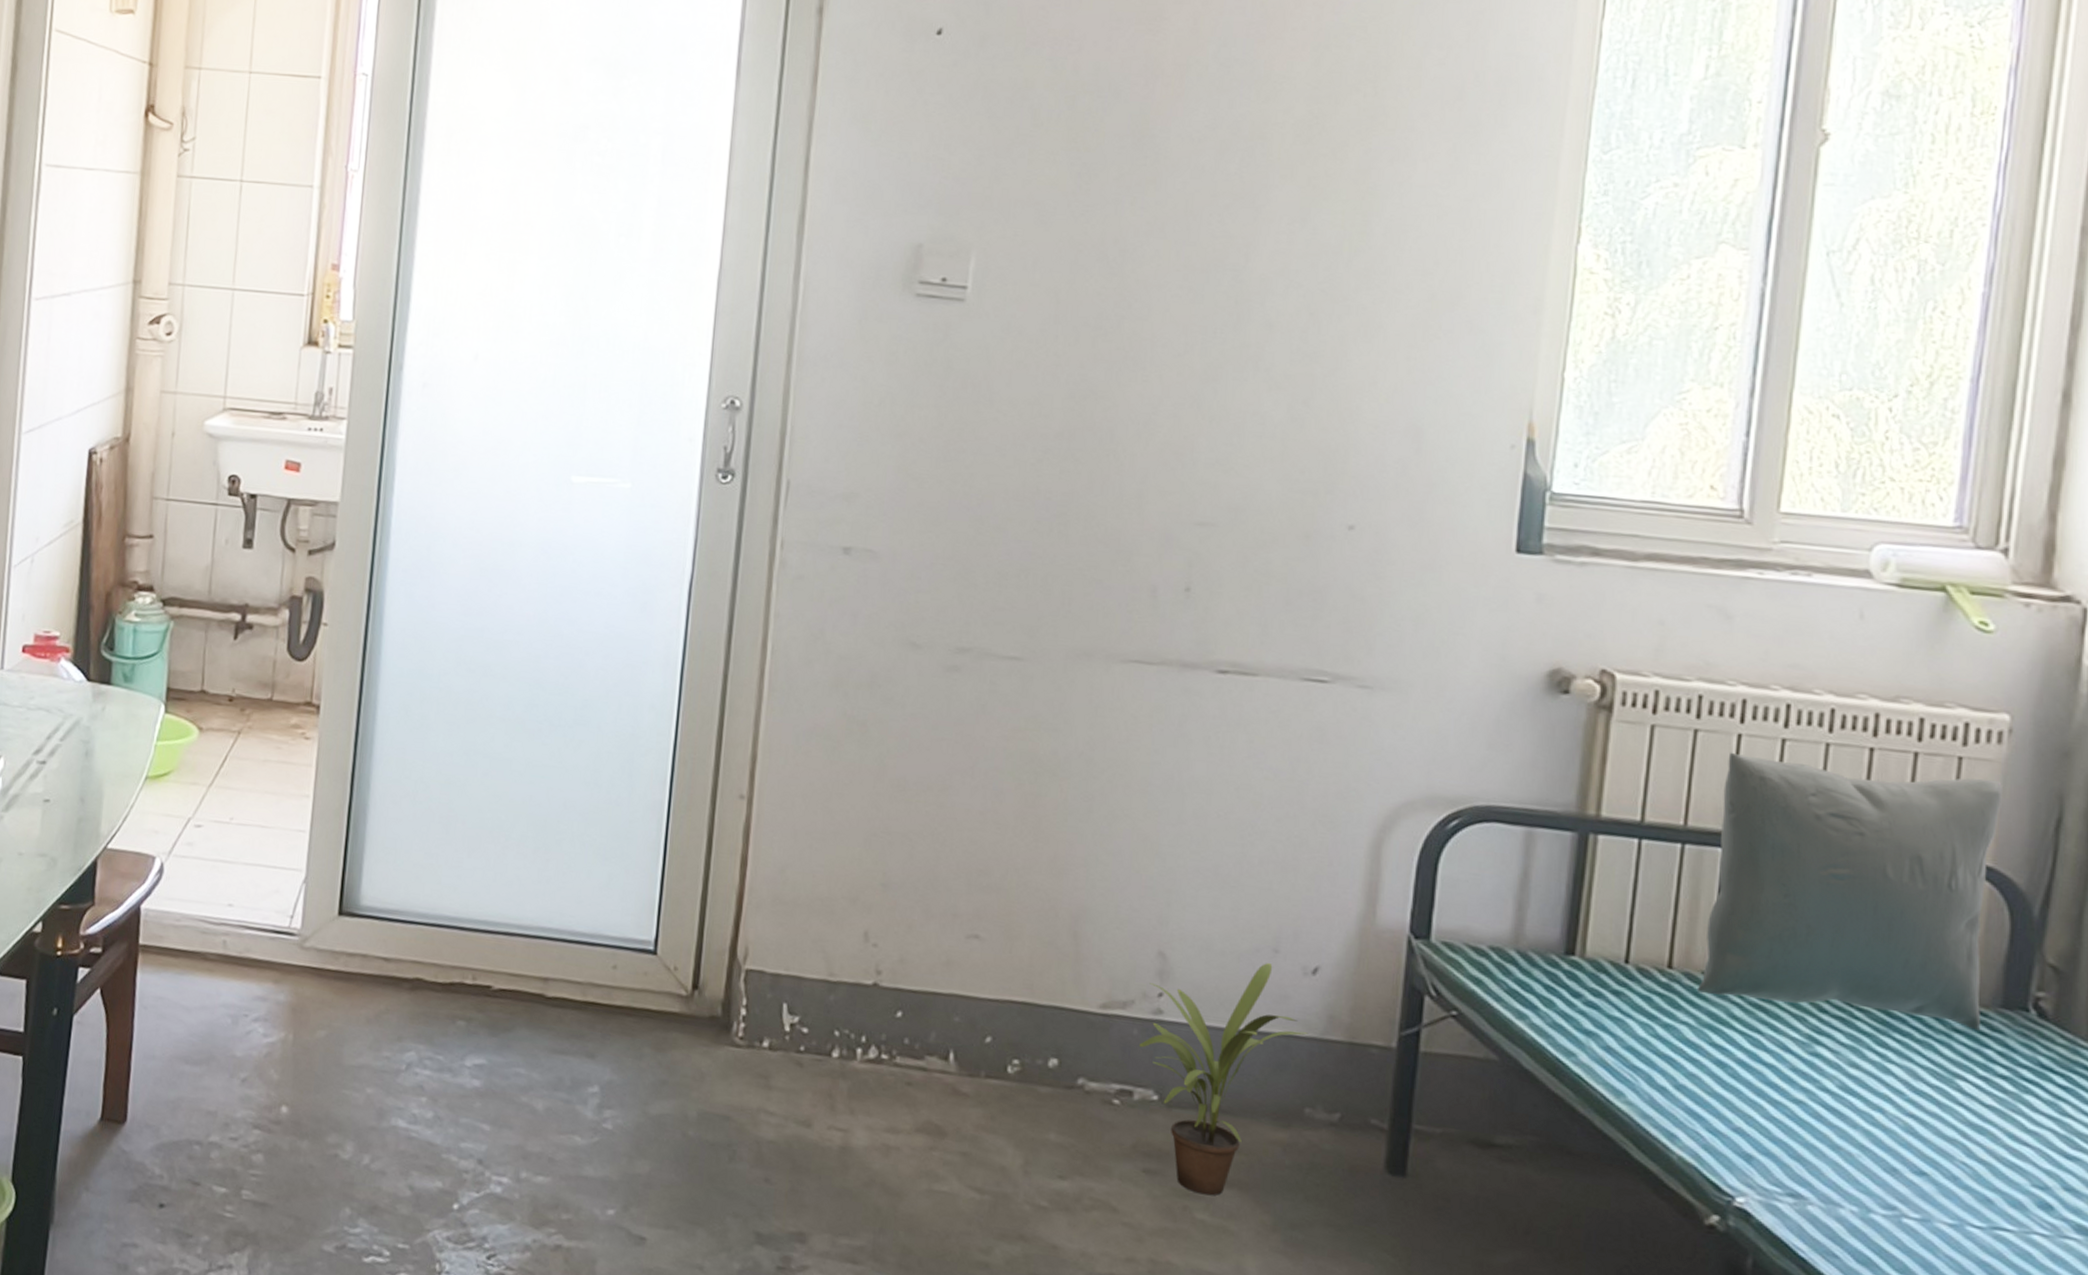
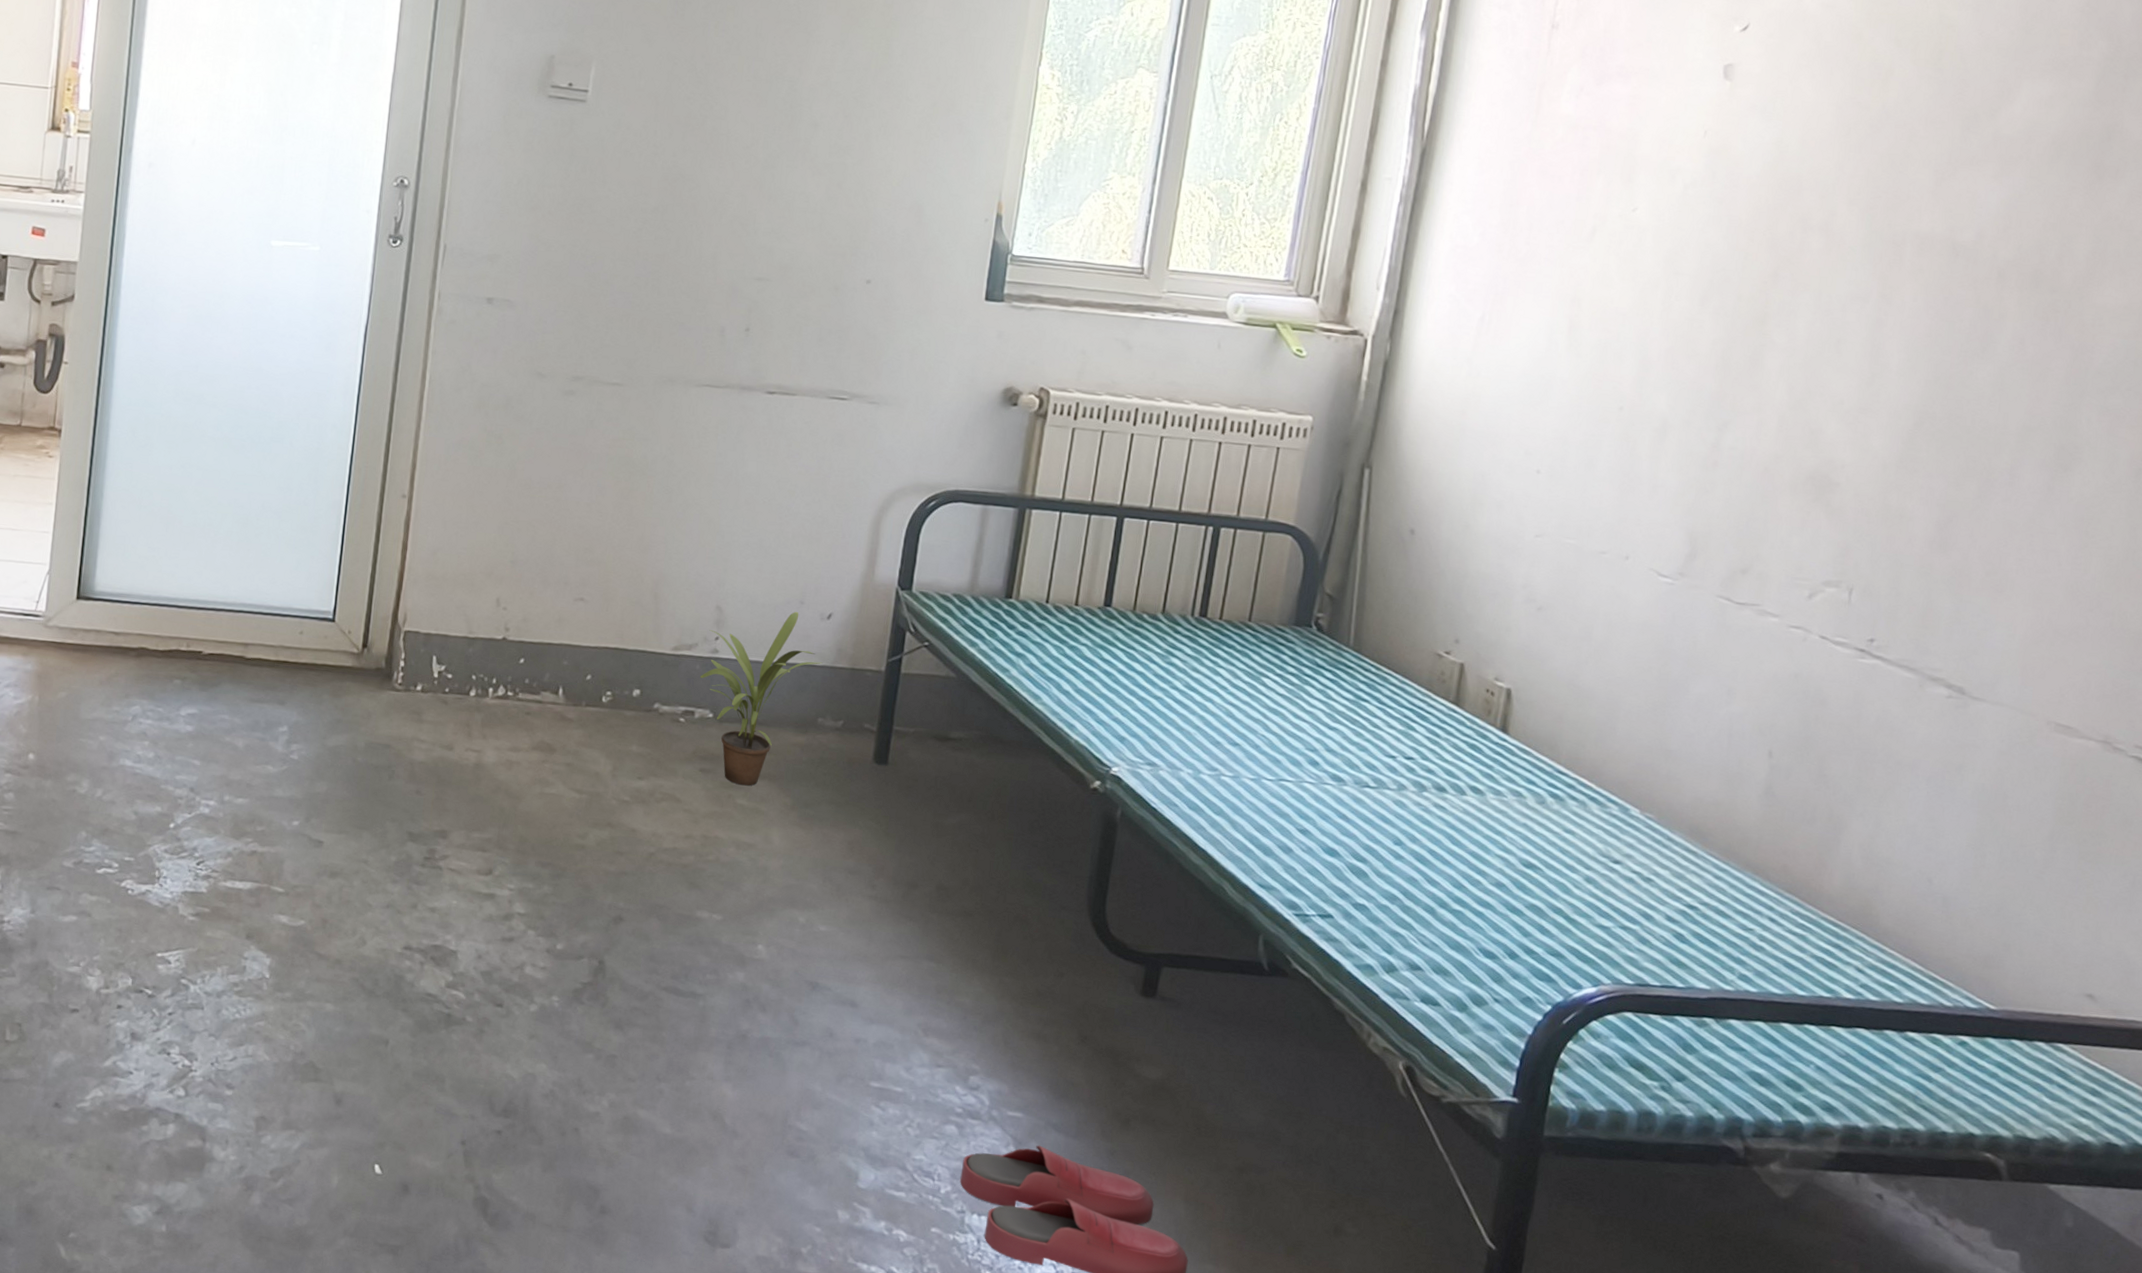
pillow: present [1696,752,2002,1032] -> none [1093,447,1304,643]

